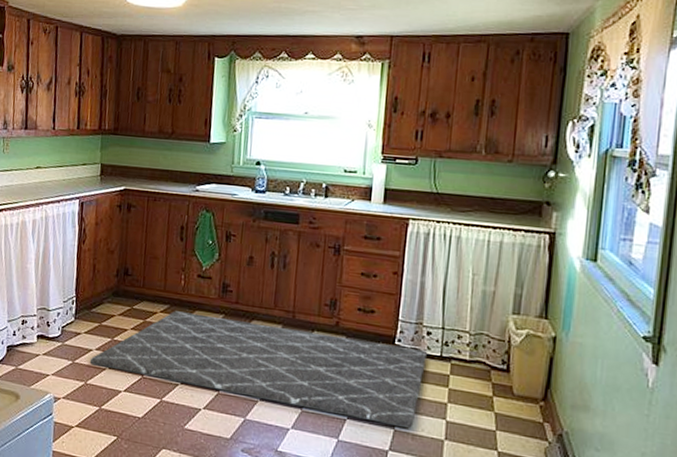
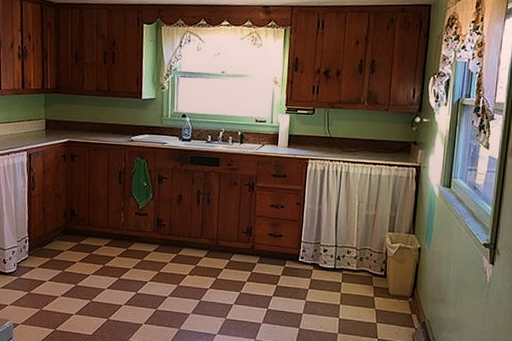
rug: present [89,311,427,428] -> none [44,244,324,326]

